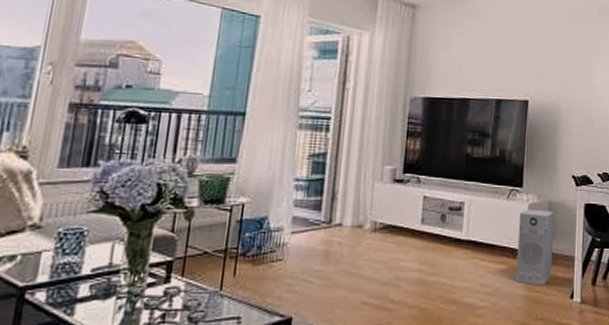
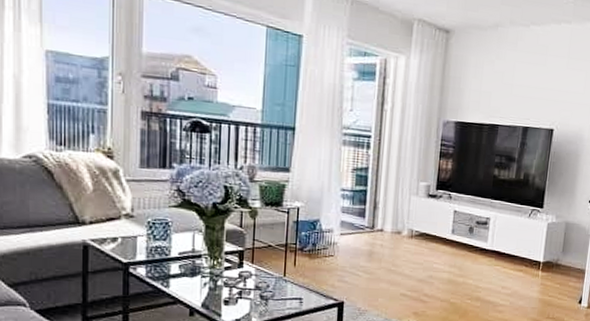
air purifier: present [515,209,554,286] -> none [532,227,570,292]

